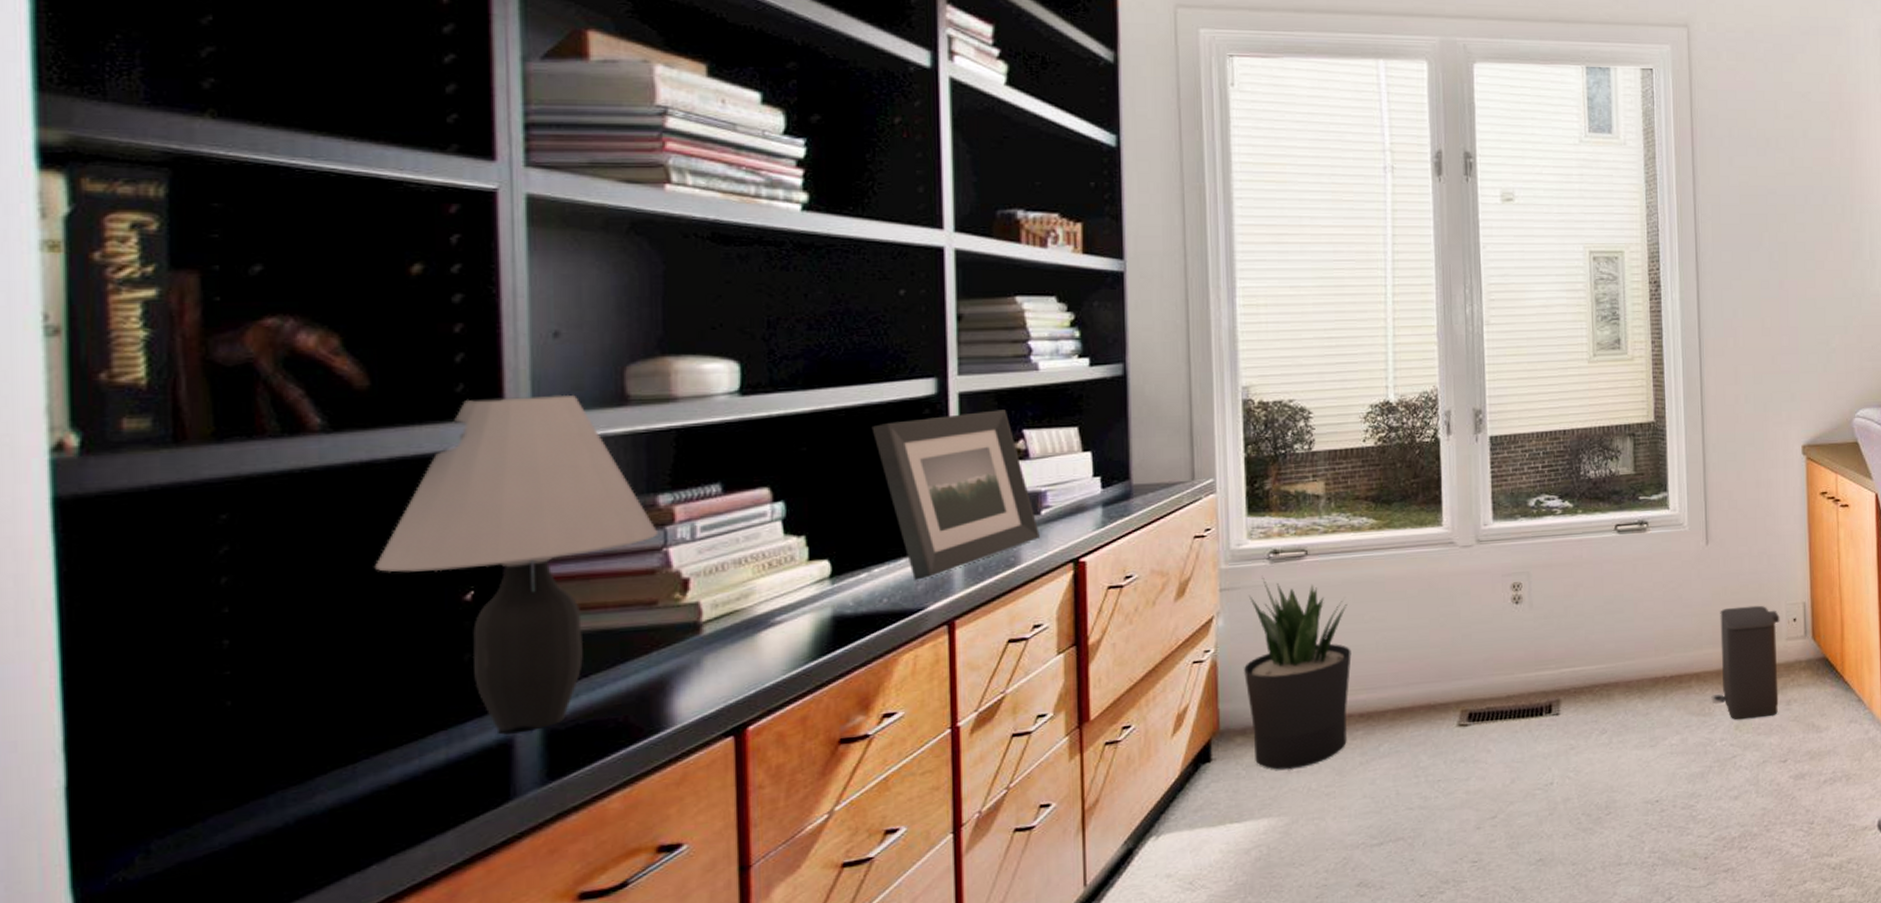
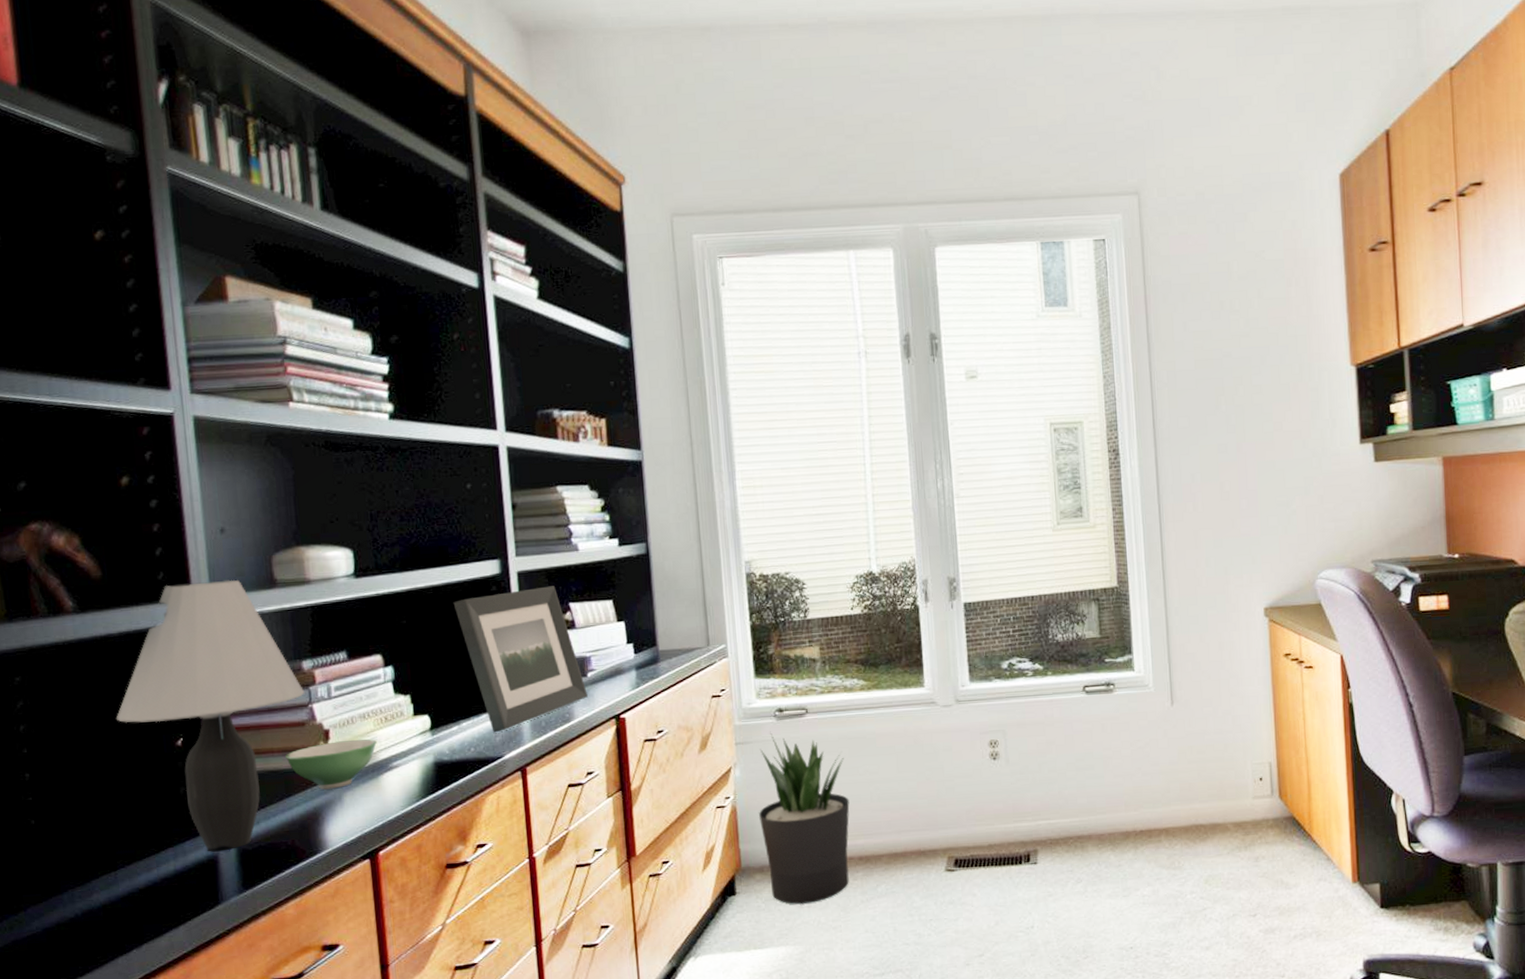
bowl: none [624,589,755,652] -> present [285,739,377,790]
pedal bin: present [1711,605,1780,719] -> none [1180,764,1247,874]

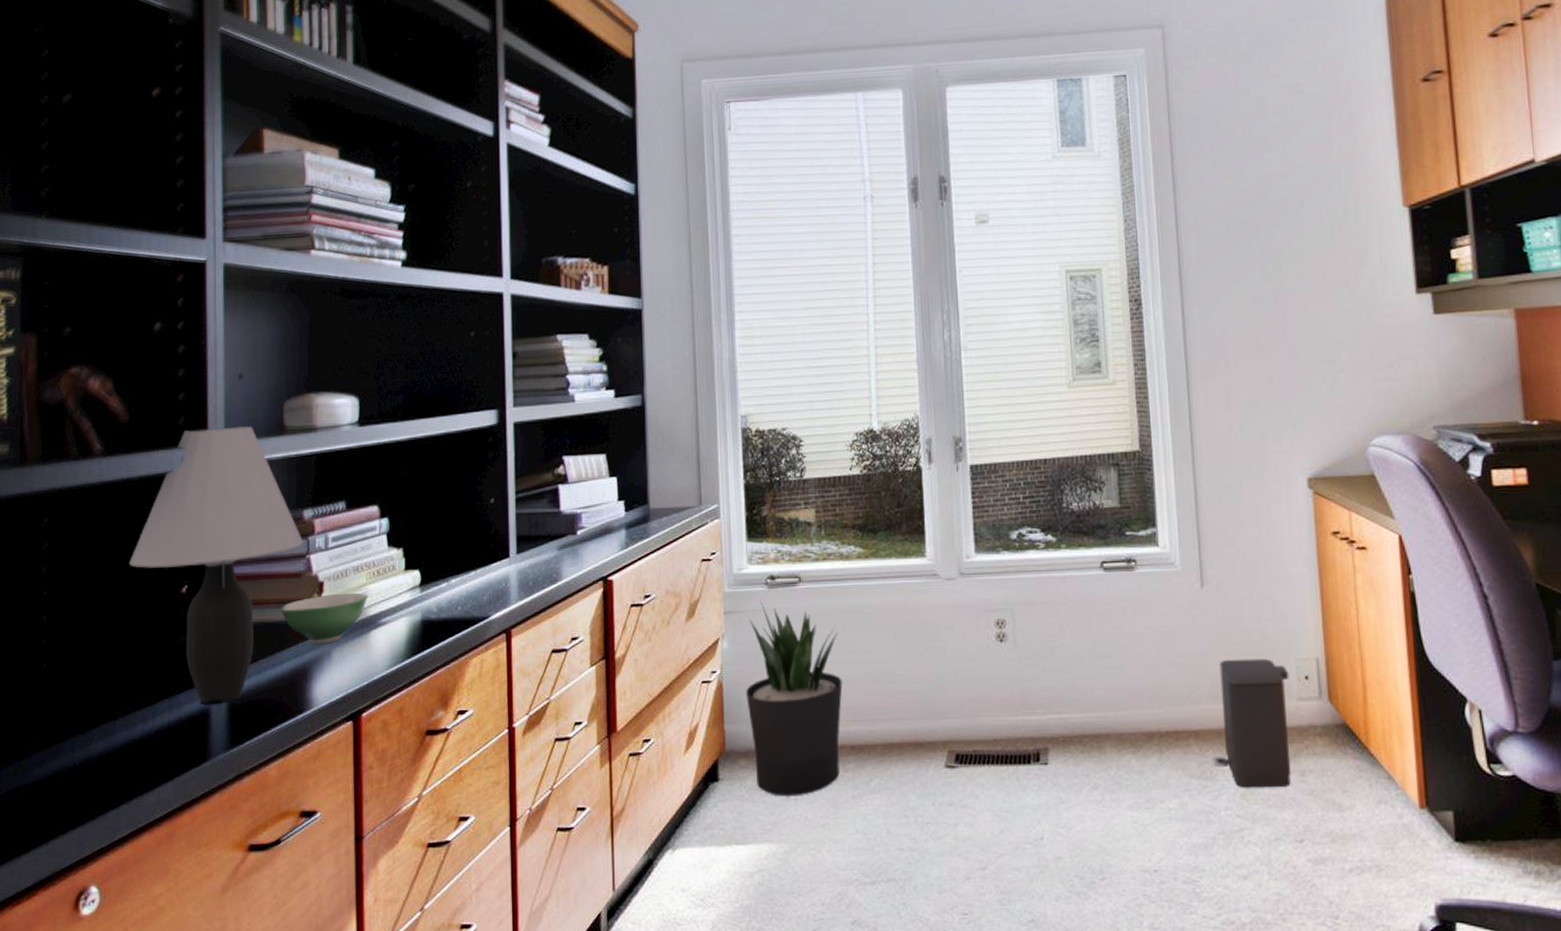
picture frame: present [453,586,588,733] -> none [450,438,576,591]
pedal bin: none [1180,764,1247,874] -> present [1213,658,1291,787]

